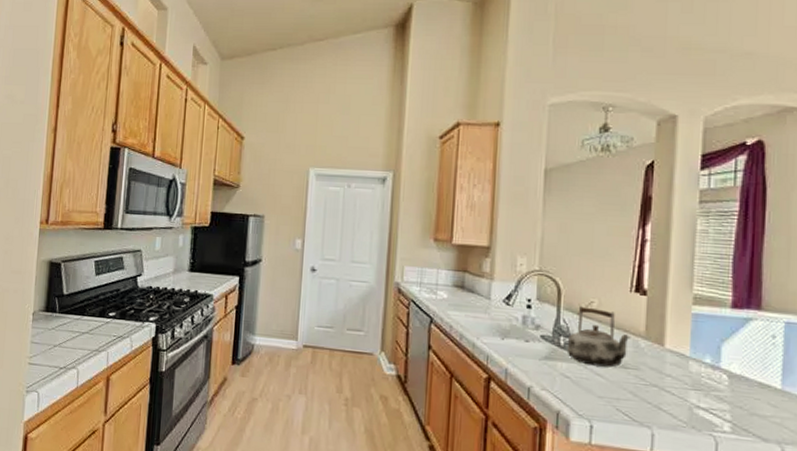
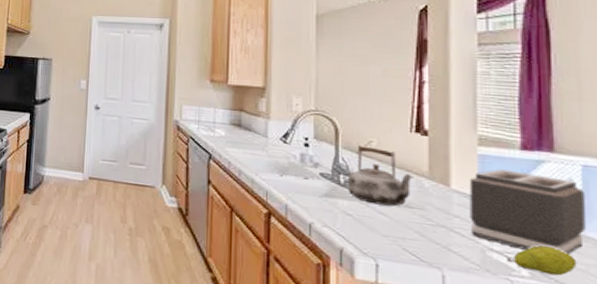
toaster: none [680,327,785,409] -> present [469,169,586,254]
fruit: none [711,400,774,430] -> present [507,244,577,276]

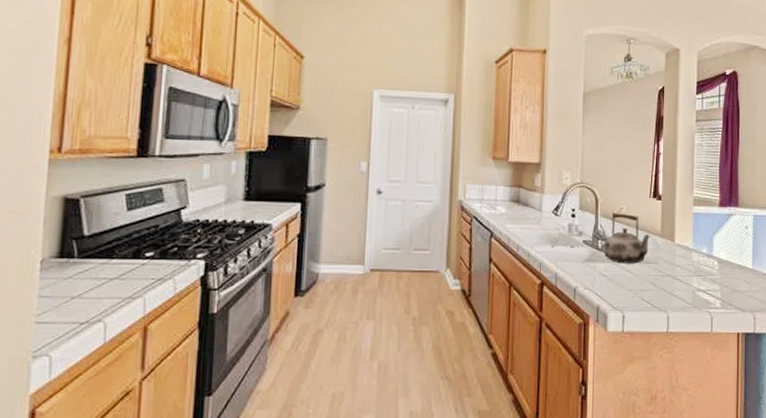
toaster: present [469,169,586,254] -> none [686,223,754,286]
fruit: present [507,244,577,276] -> none [708,280,748,303]

